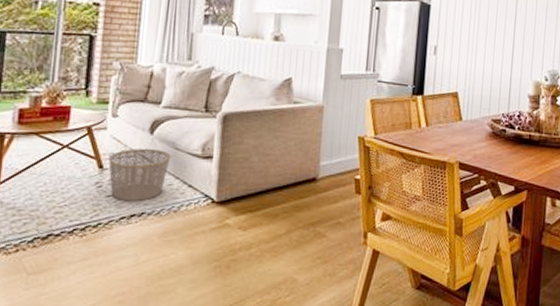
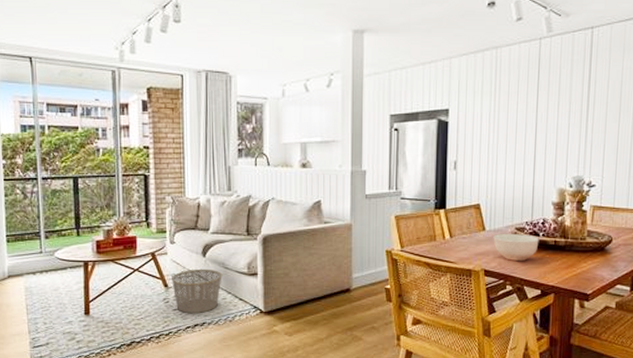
bowl: none [469,124,515,154] -> present [493,233,539,261]

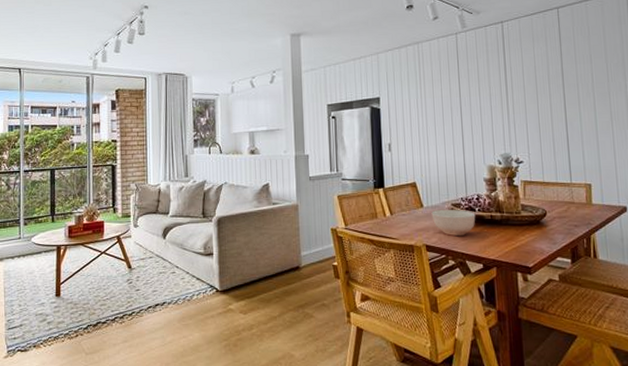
basket: present [170,268,224,314] -> none [134,250,182,294]

